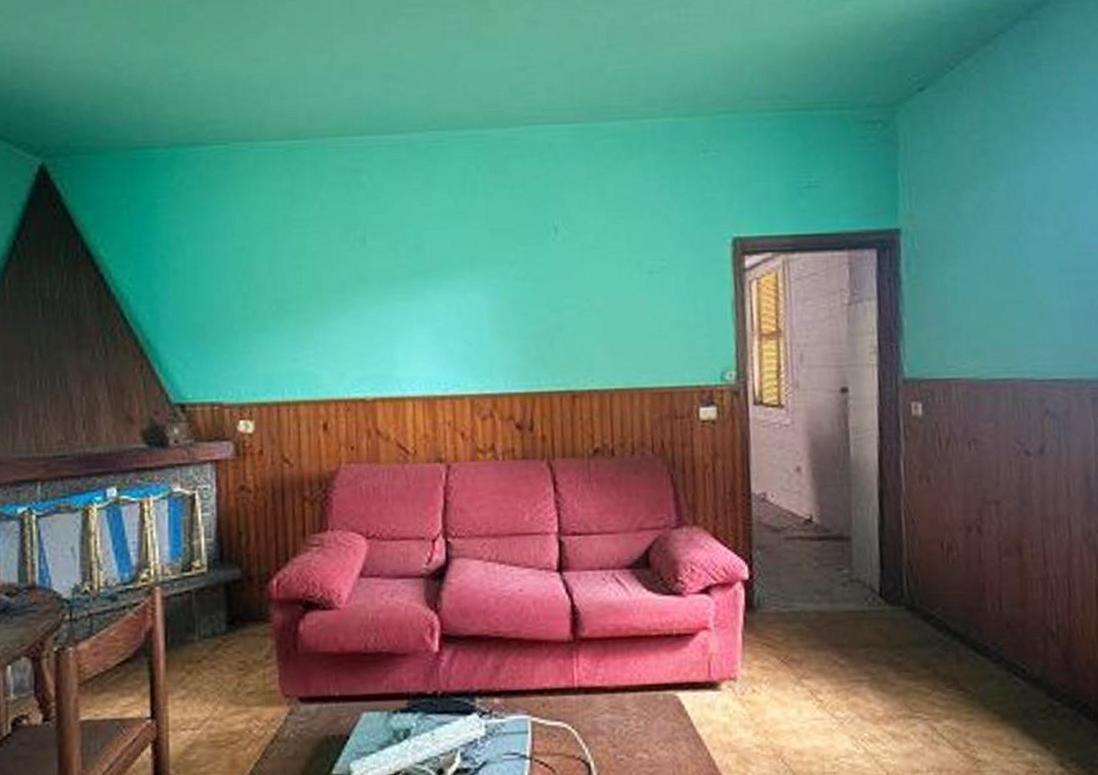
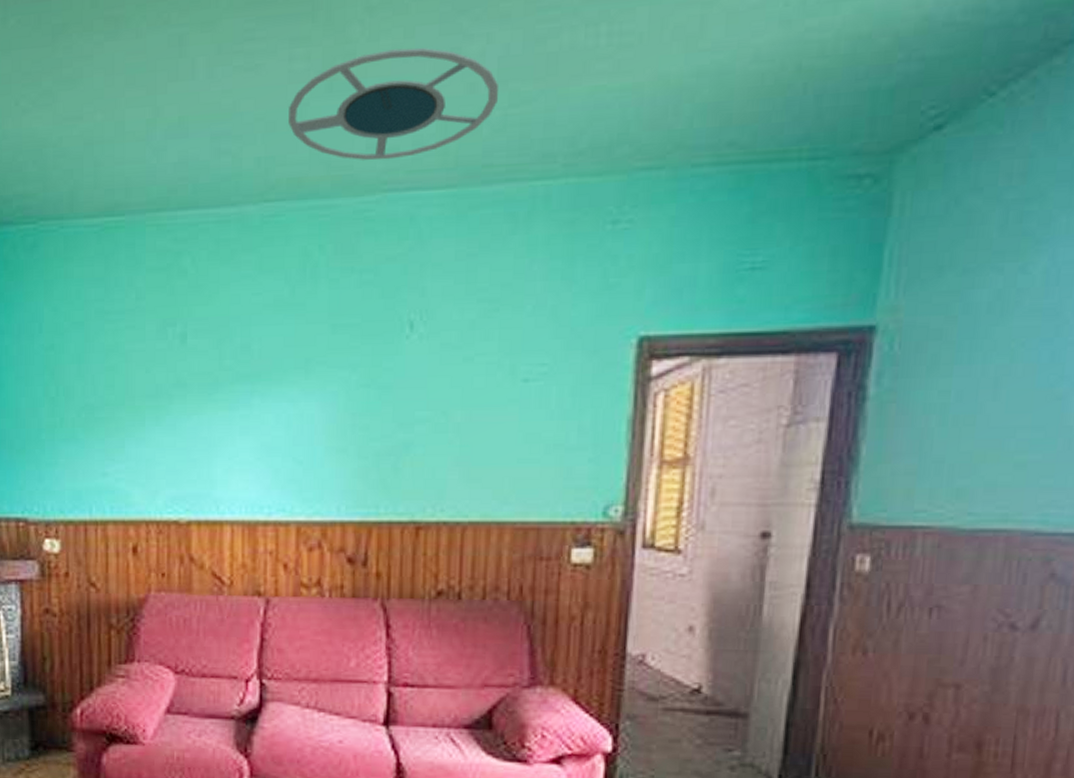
ceiling lamp: none [445,18,609,101] -> present [288,47,498,161]

